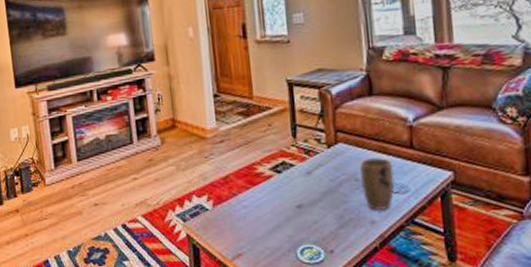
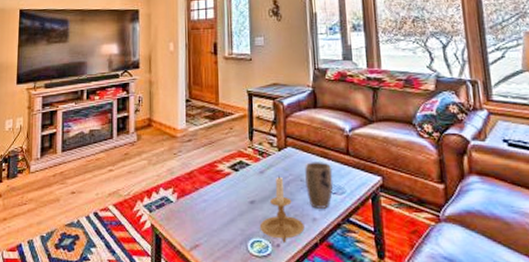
candle holder: none [309,175,362,248] -> present [259,175,305,242]

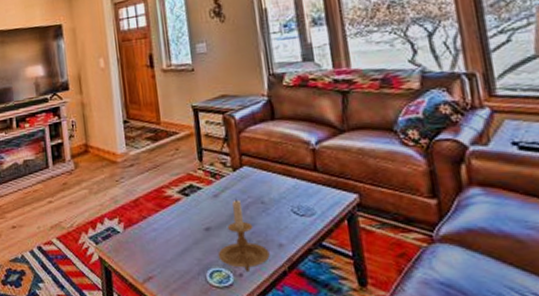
plant pot: present [305,162,334,209] -> none [265,180,301,233]

